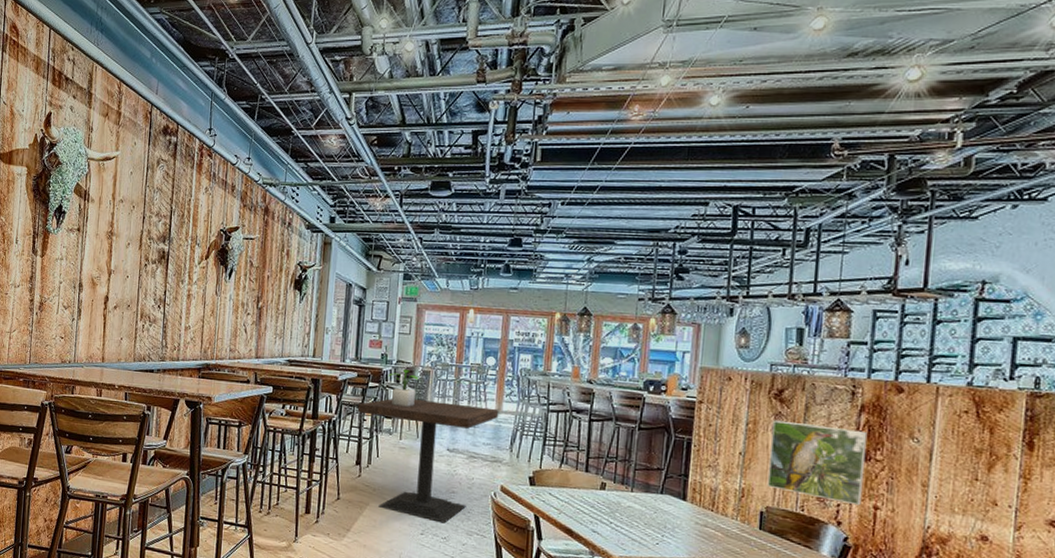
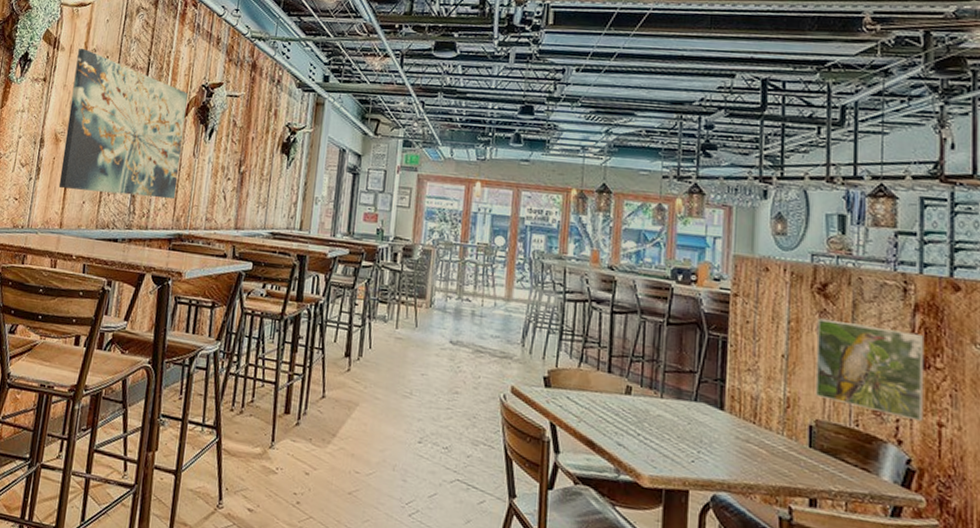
wall art: none [98,200,208,333] -> present [58,49,188,199]
dining table: present [357,398,499,524] -> none [348,280,509,430]
potted plant: present [387,369,418,407] -> none [383,247,418,291]

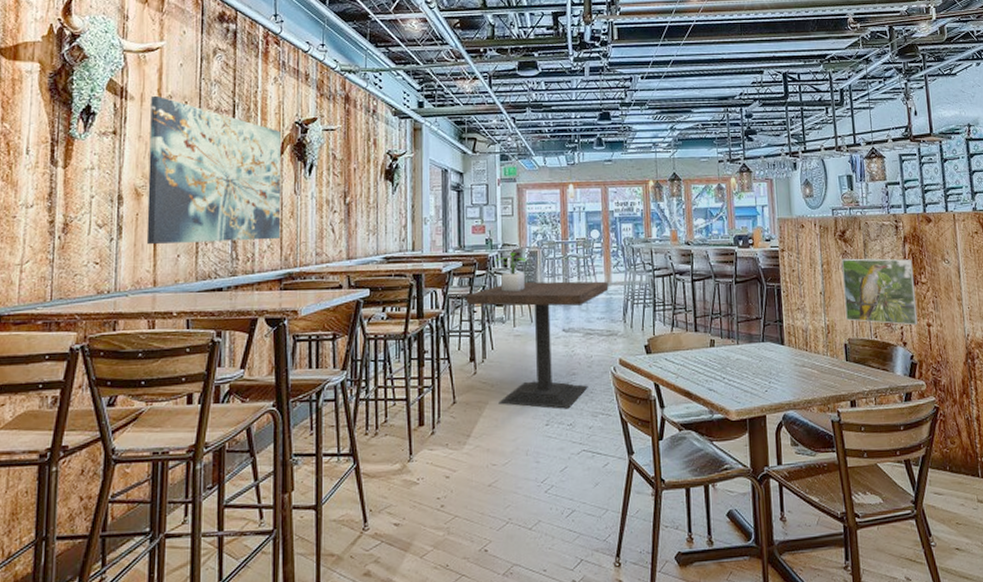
dining table: none [348,280,509,430] -> present [466,281,609,409]
potted plant: none [383,247,418,291] -> present [494,253,526,292]

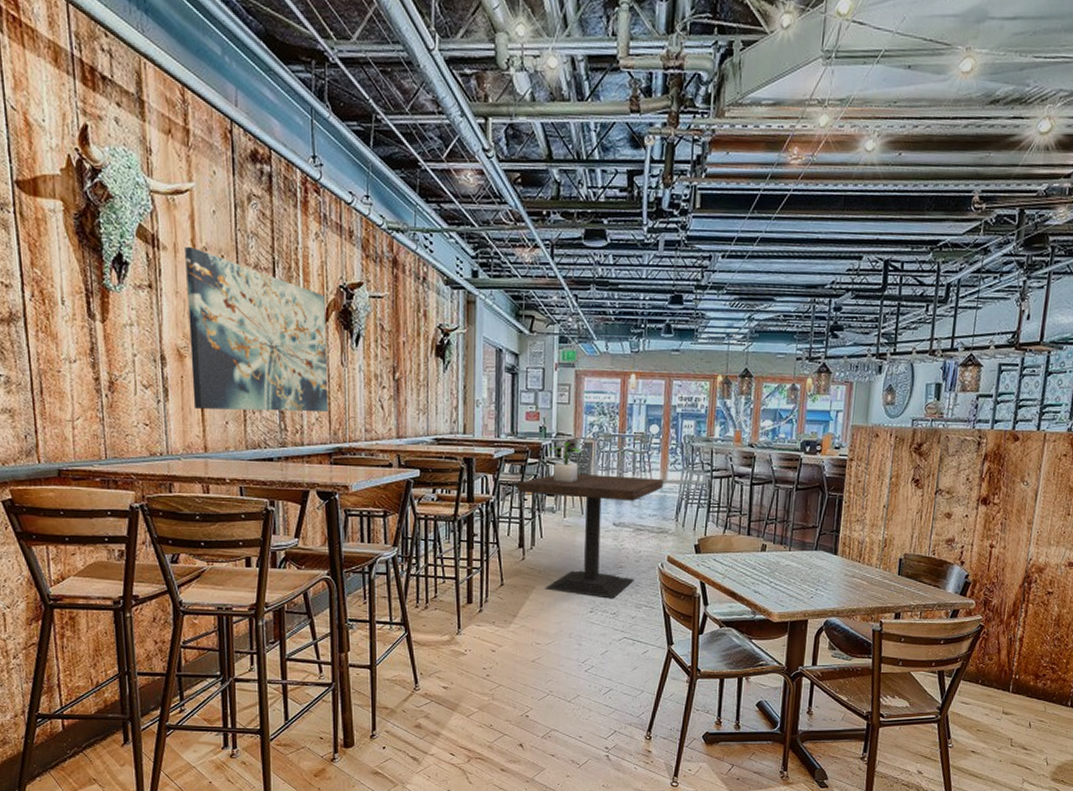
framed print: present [841,258,918,326] -> none [905,472,989,546]

